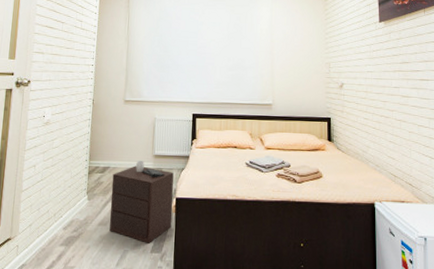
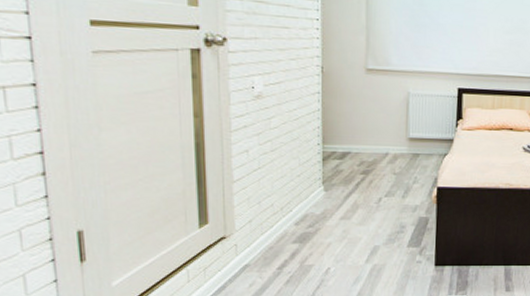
nightstand: present [109,160,174,243] -> none [354,144,434,237]

